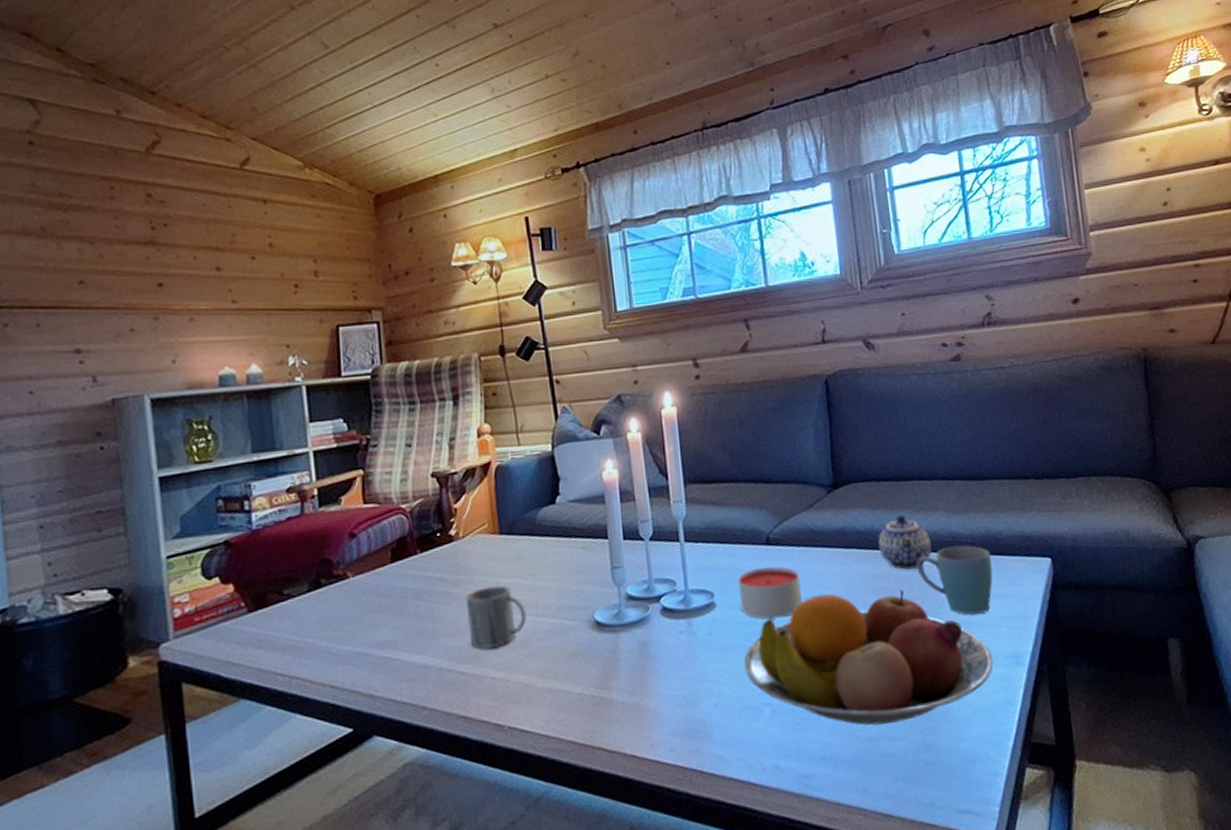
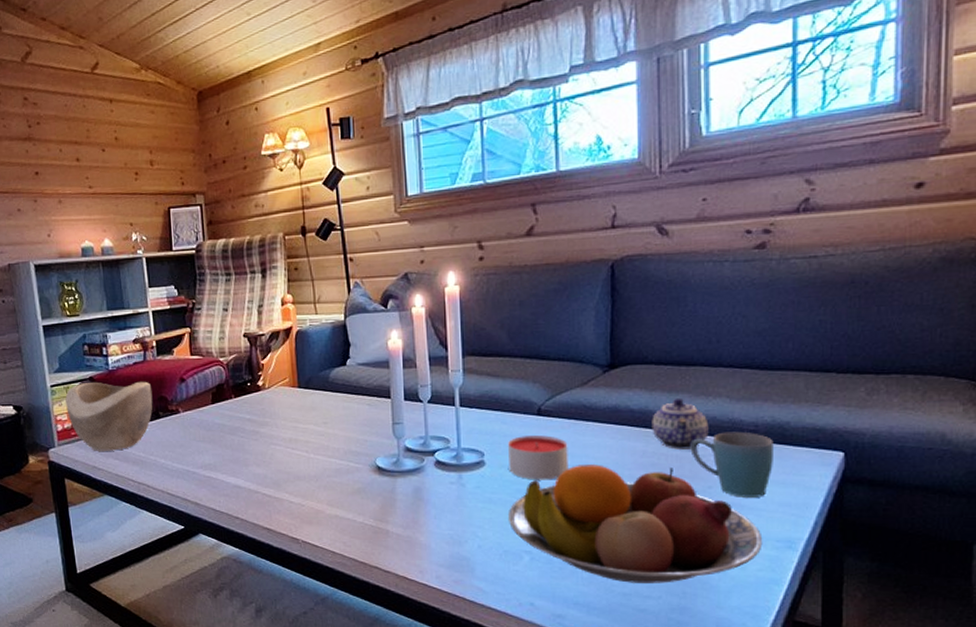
decorative bowl: none [188,540,312,640] -> present [65,381,153,451]
mug: present [466,585,527,650] -> none [270,429,319,478]

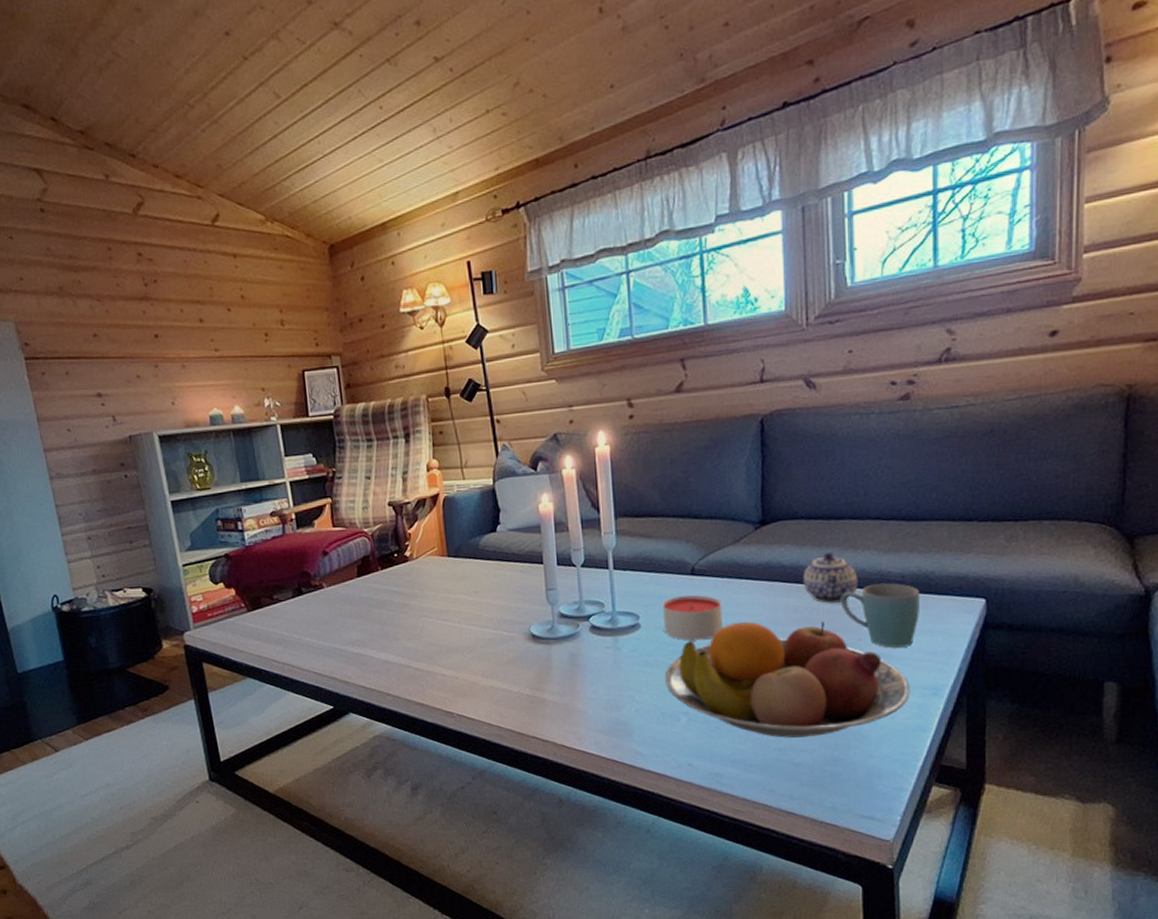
decorative bowl: present [65,381,153,451] -> none [199,556,295,632]

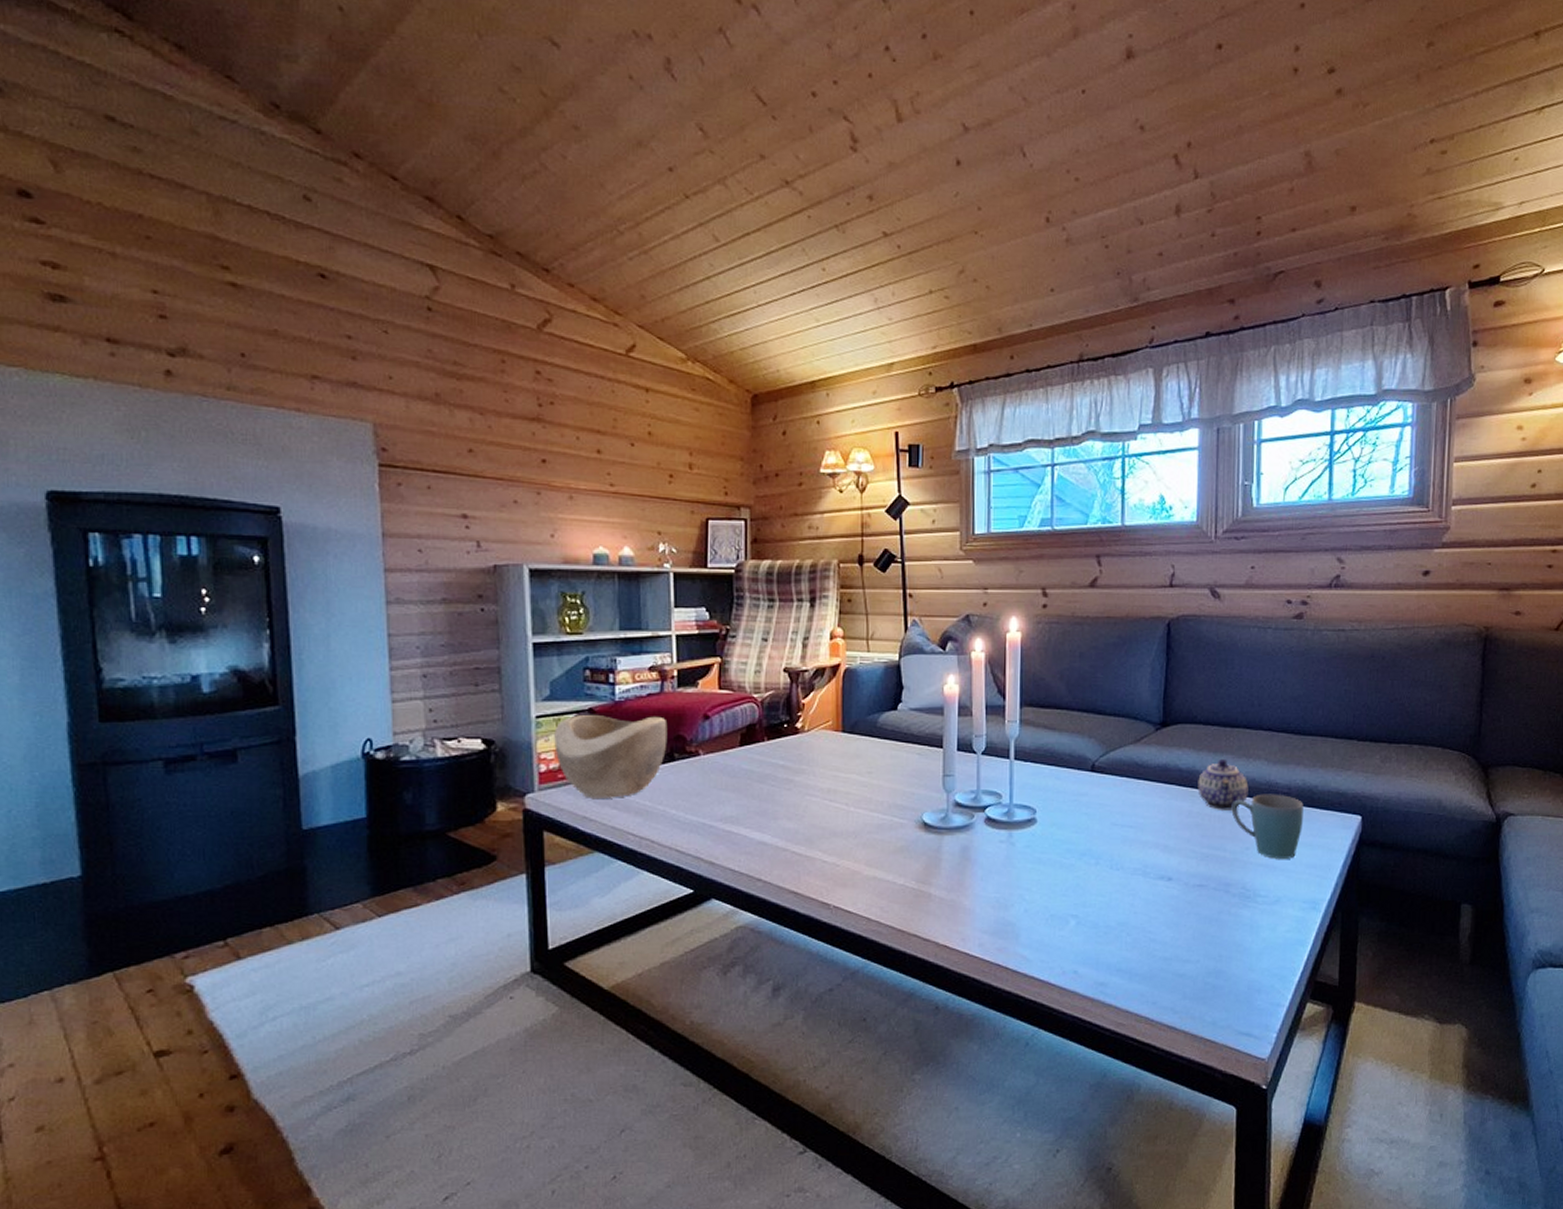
decorative bowl: none [199,556,295,632] -> present [554,715,668,798]
candle: present [663,595,723,641] -> none [1060,793,1119,840]
fruit bowl: present [664,622,911,738] -> none [1056,824,1291,947]

